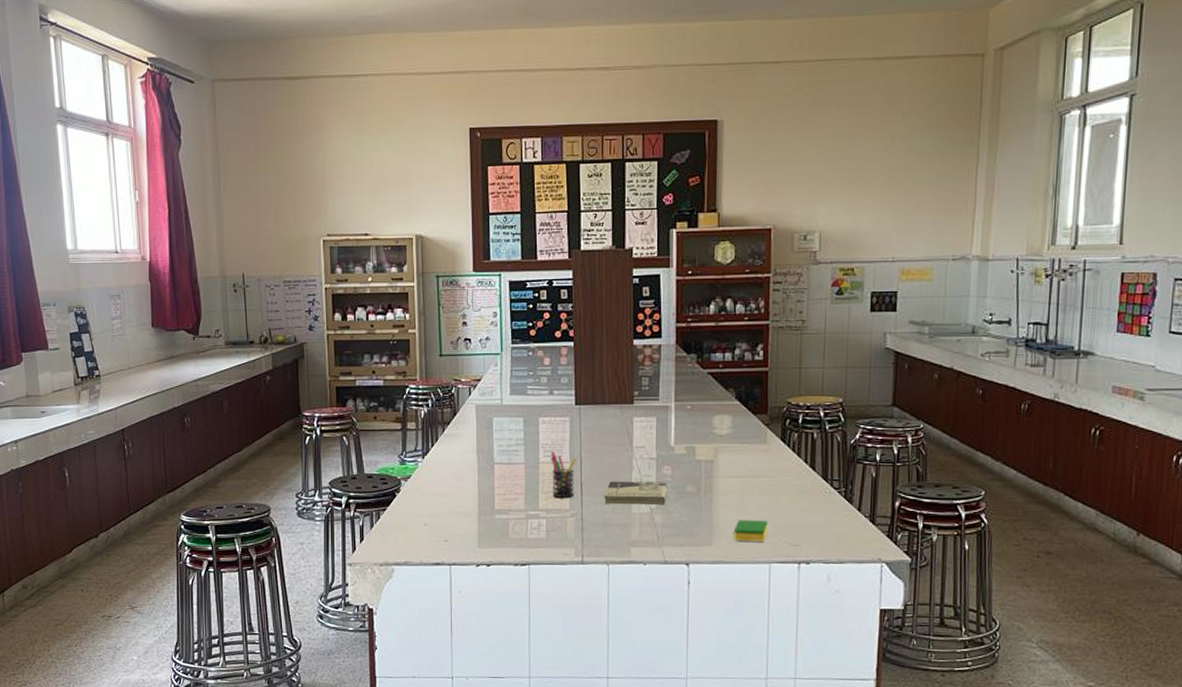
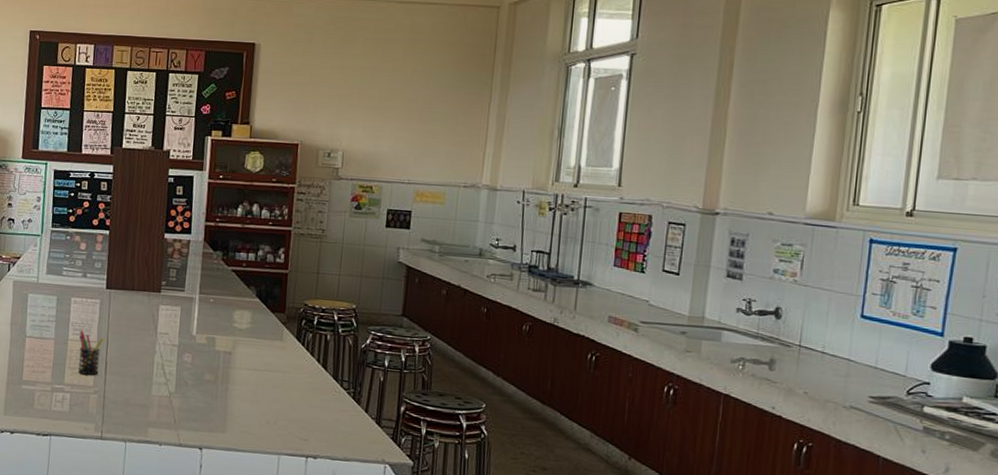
book: present [604,481,668,506] -> none [126,363,187,391]
dish sponge: present [733,520,768,542] -> none [246,410,279,434]

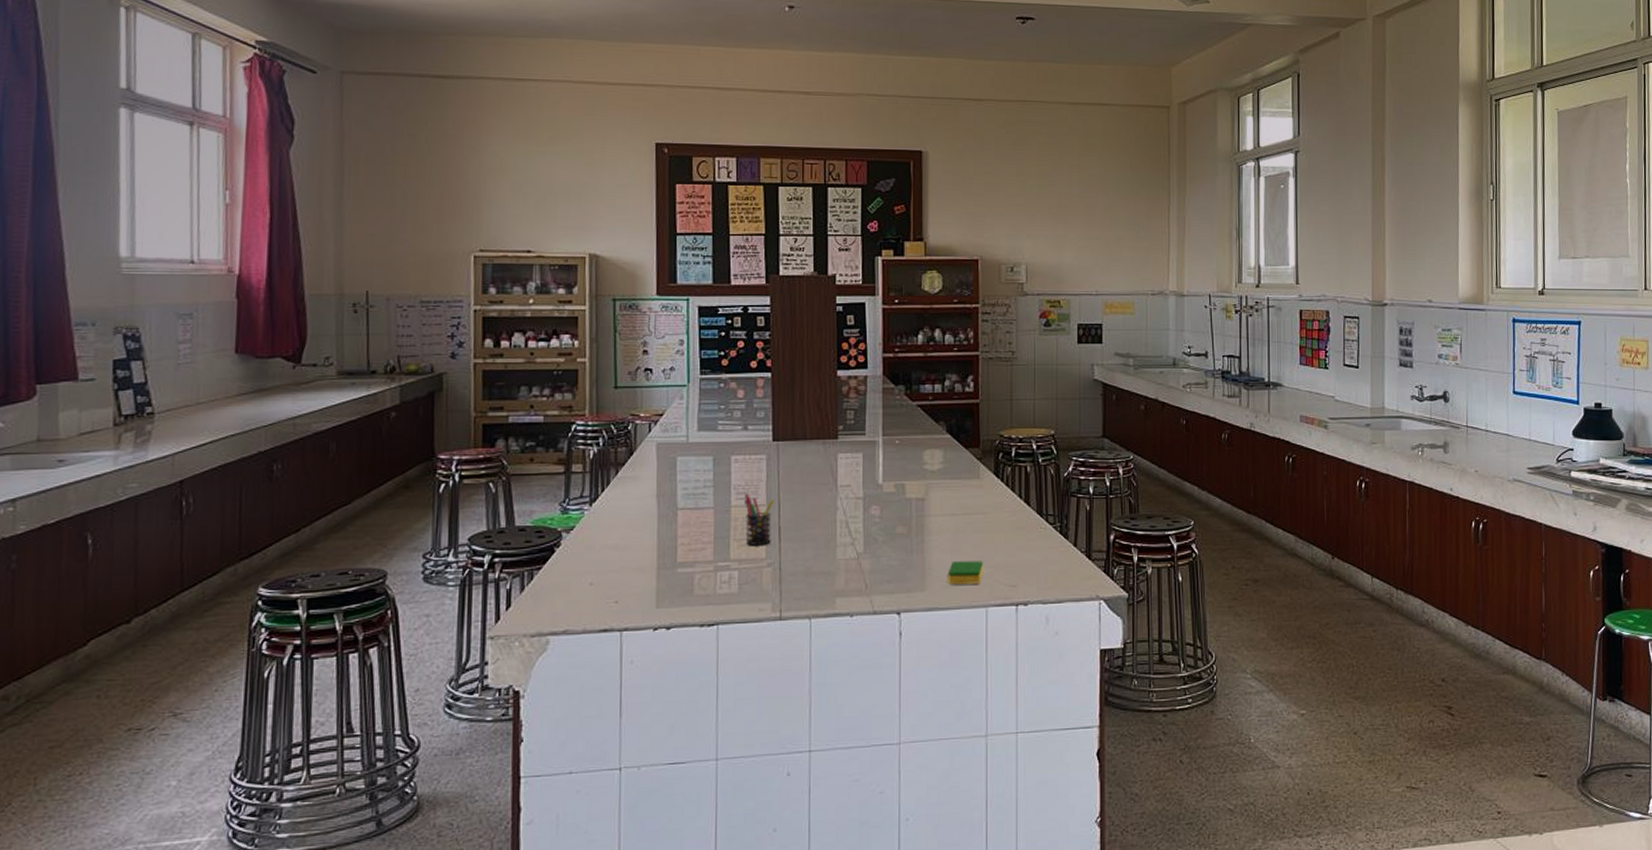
dish sponge: none [246,410,279,434] -> present [947,561,983,585]

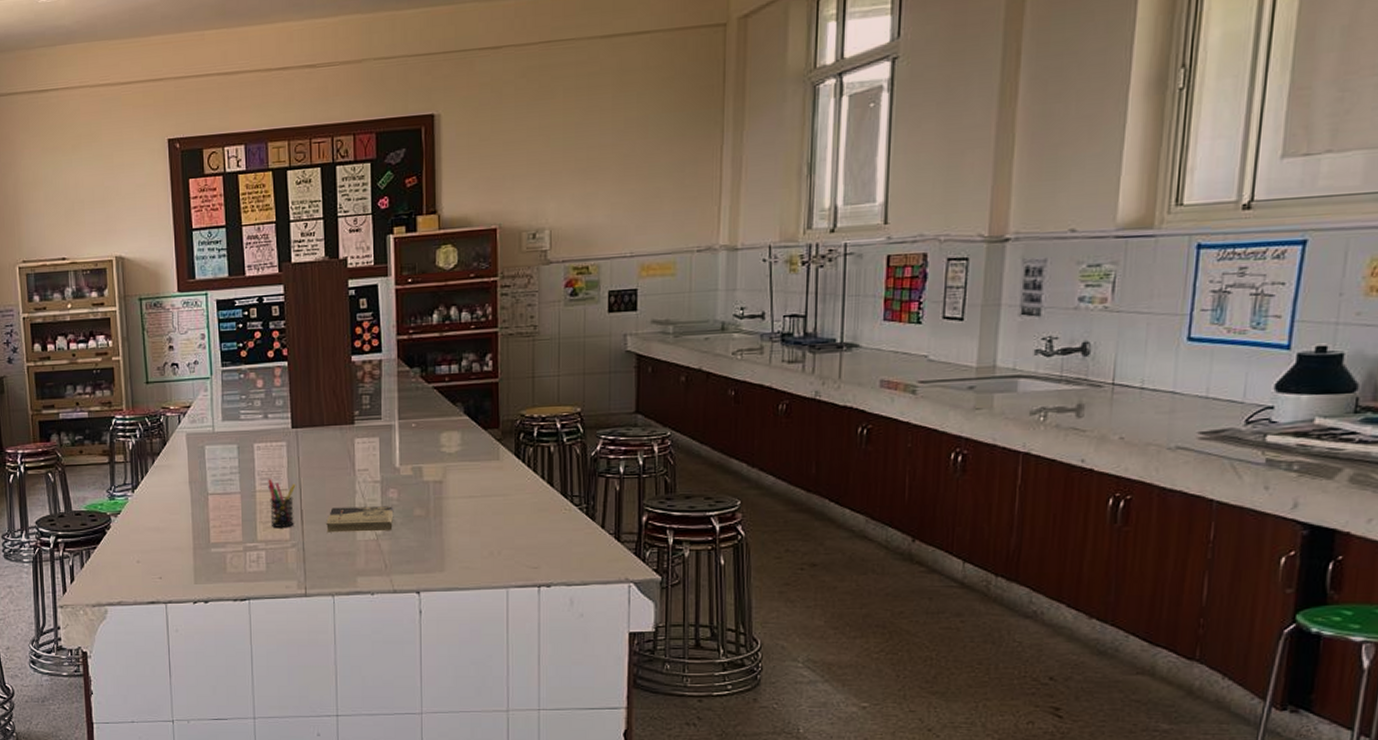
book: none [805,523,876,551] -> present [326,506,394,533]
dish sponge: present [947,561,983,585] -> none [467,542,503,566]

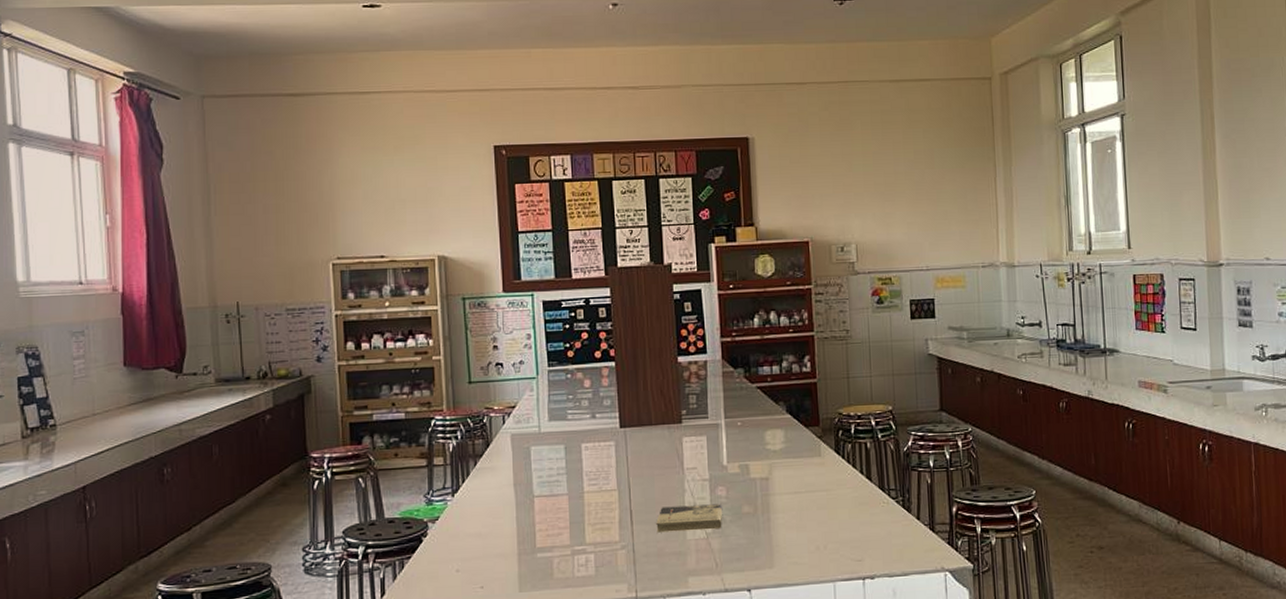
pen holder: present [268,479,296,527] -> none [596,479,625,529]

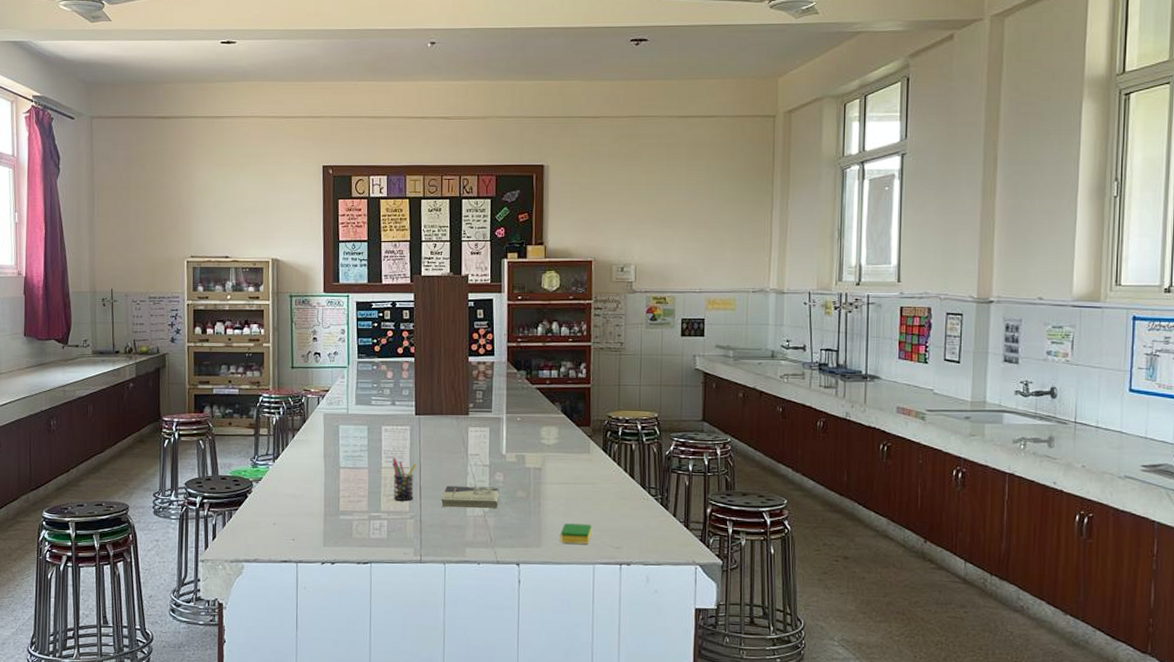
pen holder: none [596,479,625,529] -> present [392,457,417,501]
dish sponge: none [794,537,829,561] -> present [560,523,591,544]

